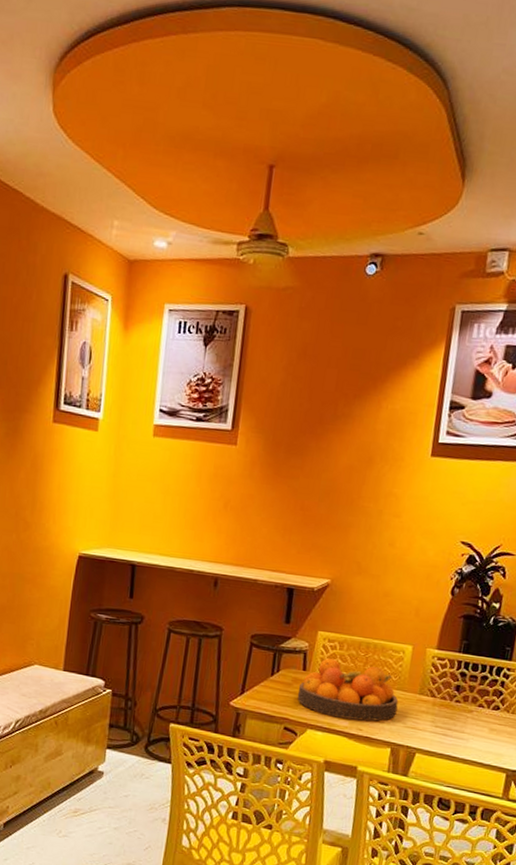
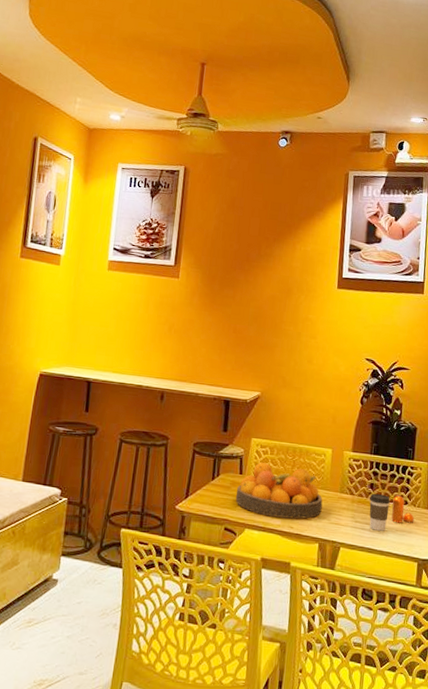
coffee cup: none [452,697,479,738] -> present [369,494,390,531]
pepper shaker: none [479,699,507,731] -> present [391,495,415,523]

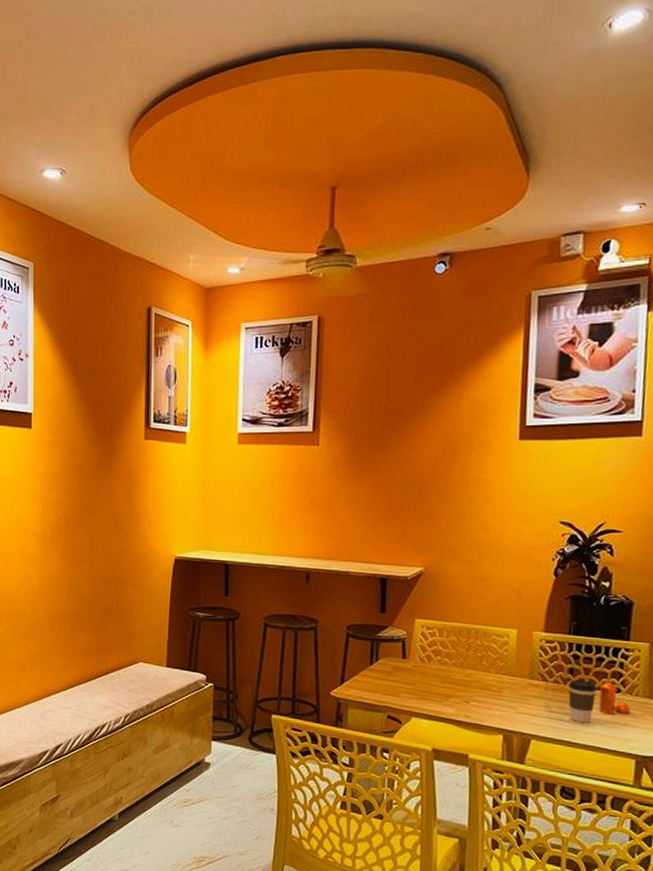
fruit bowl: present [235,462,323,519] -> none [398,645,507,708]

